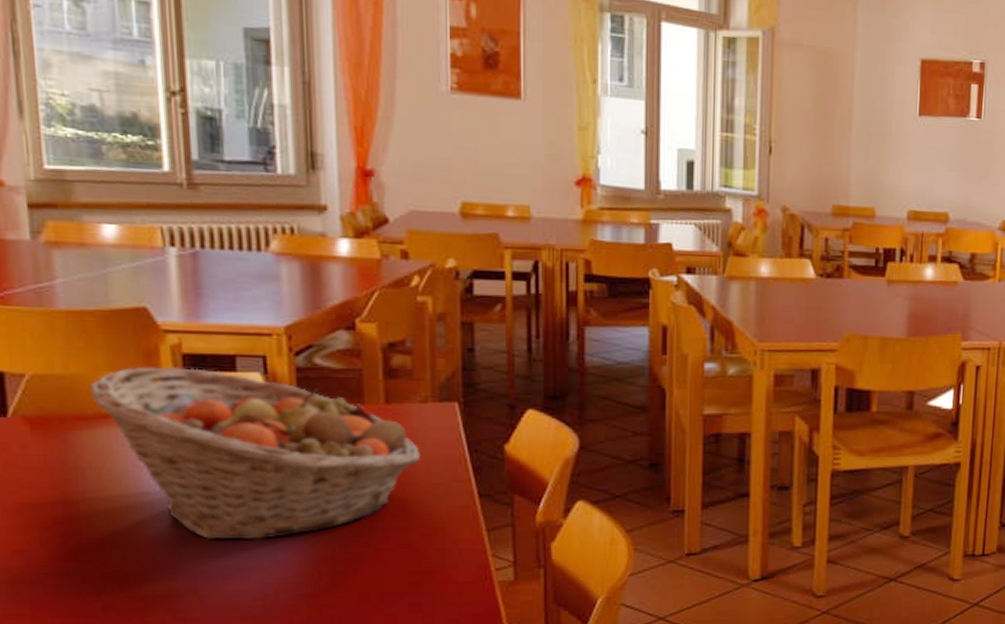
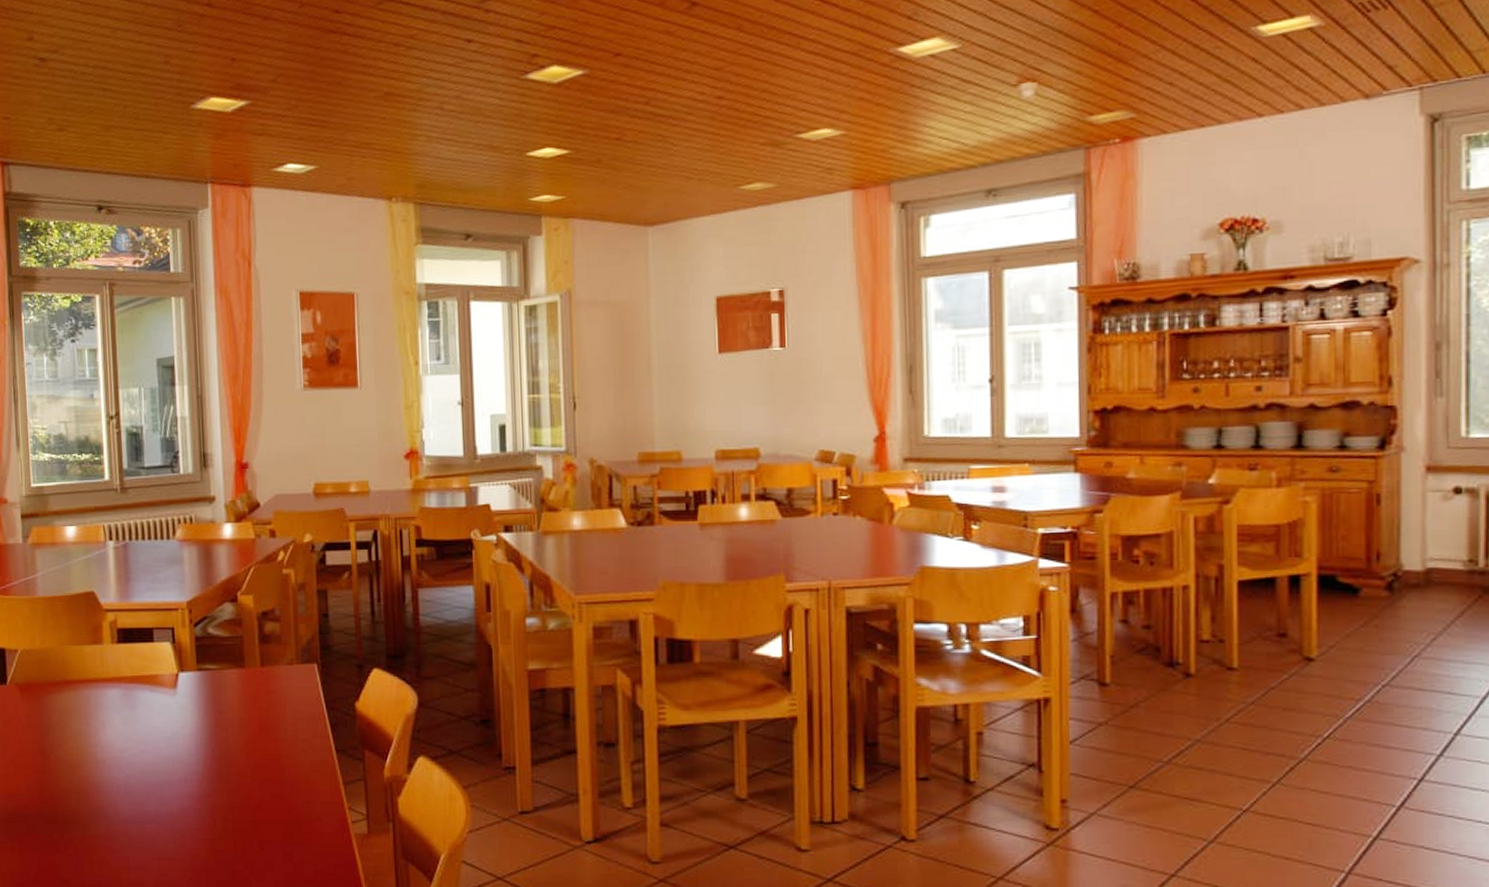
fruit basket: present [89,366,420,541] -> none [57,639,288,790]

